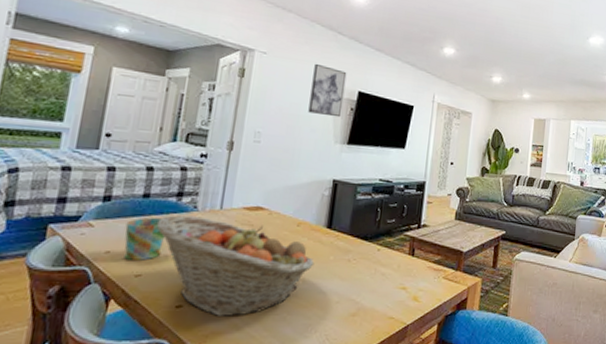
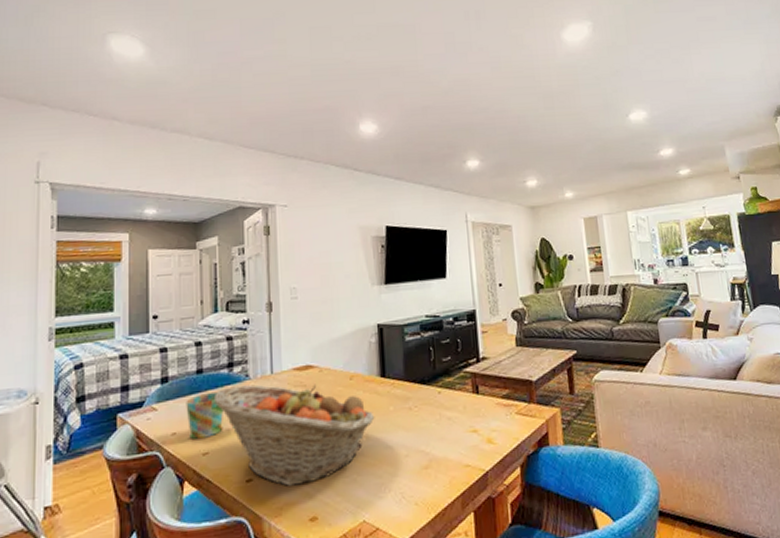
wall art: present [308,63,347,118] -> none [336,206,373,259]

